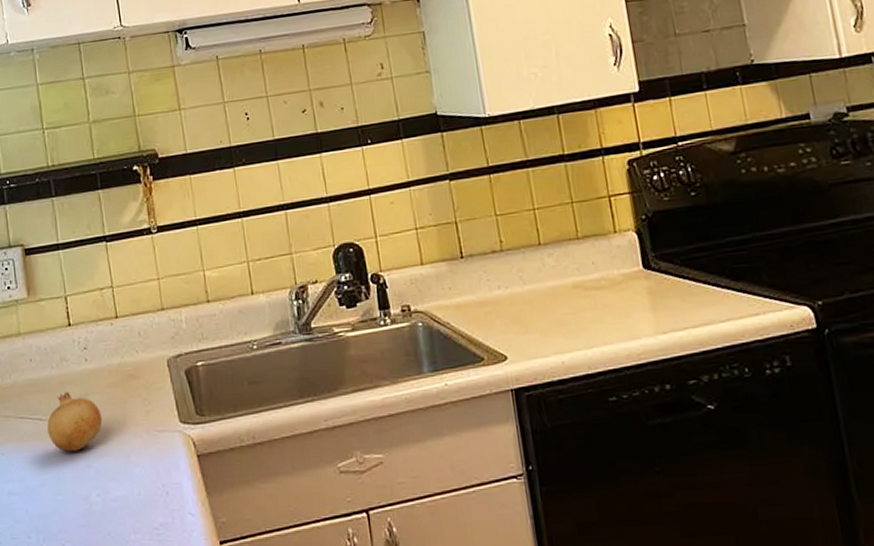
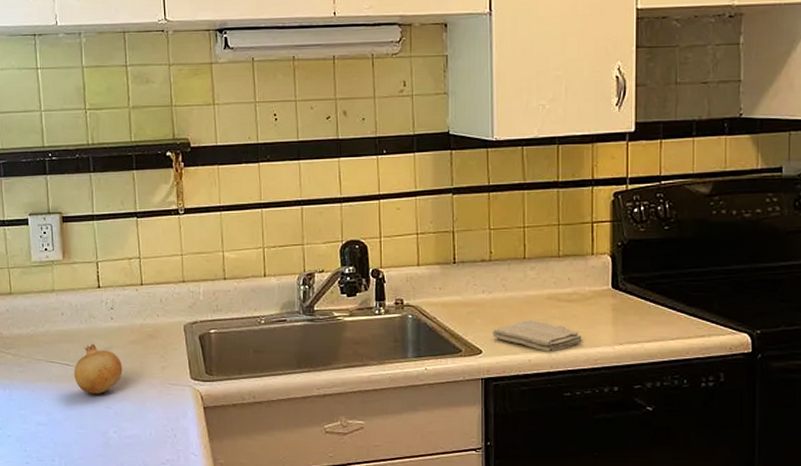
washcloth: none [515,314,621,351] -> present [492,320,583,352]

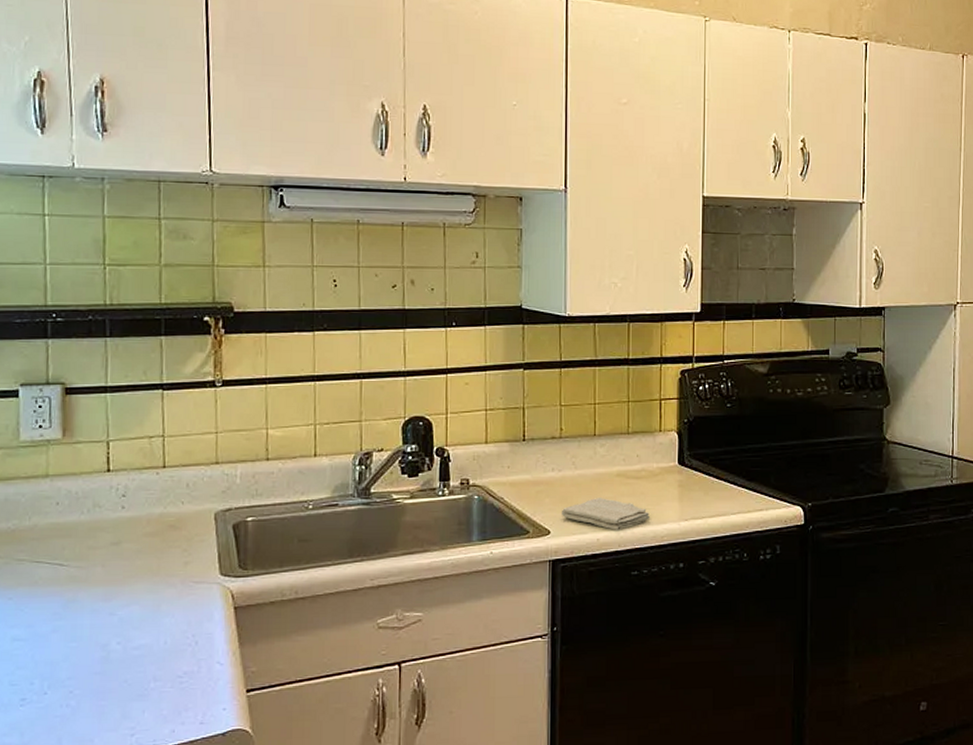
fruit: present [74,344,123,394] -> none [68,538,134,598]

